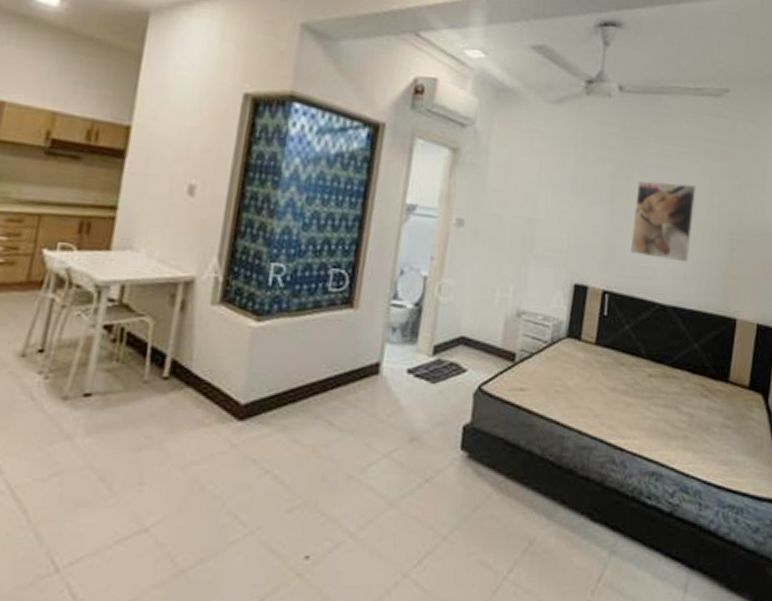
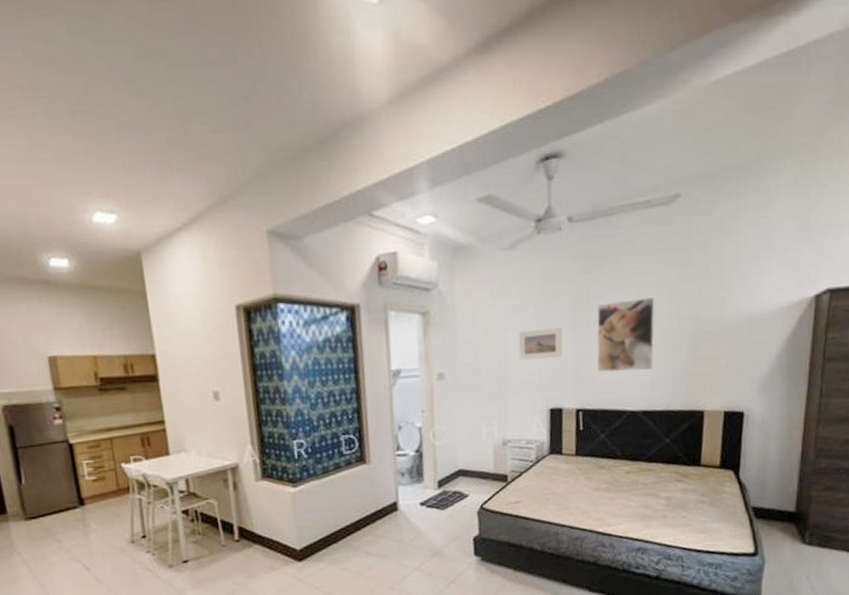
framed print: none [549,192,599,229] -> present [519,327,563,360]

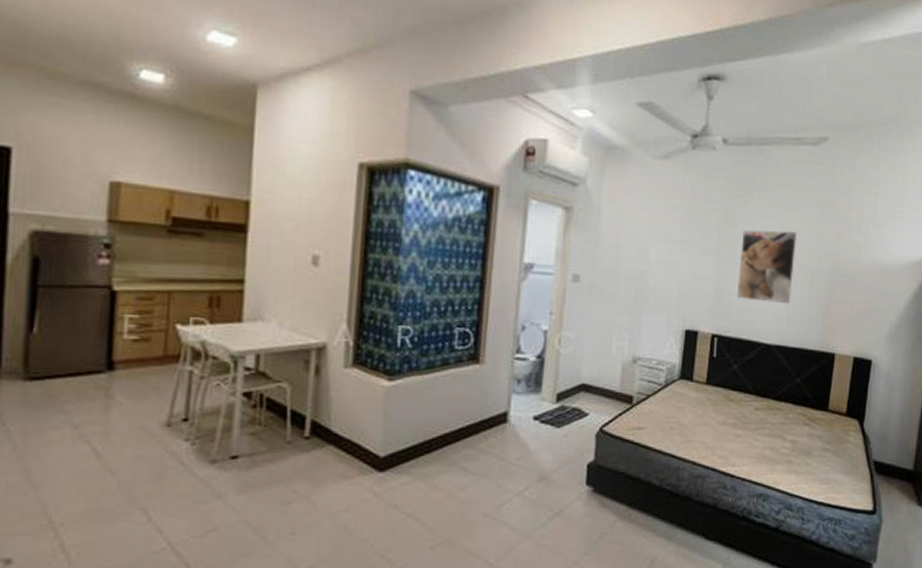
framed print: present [519,327,563,360] -> none [660,244,707,278]

